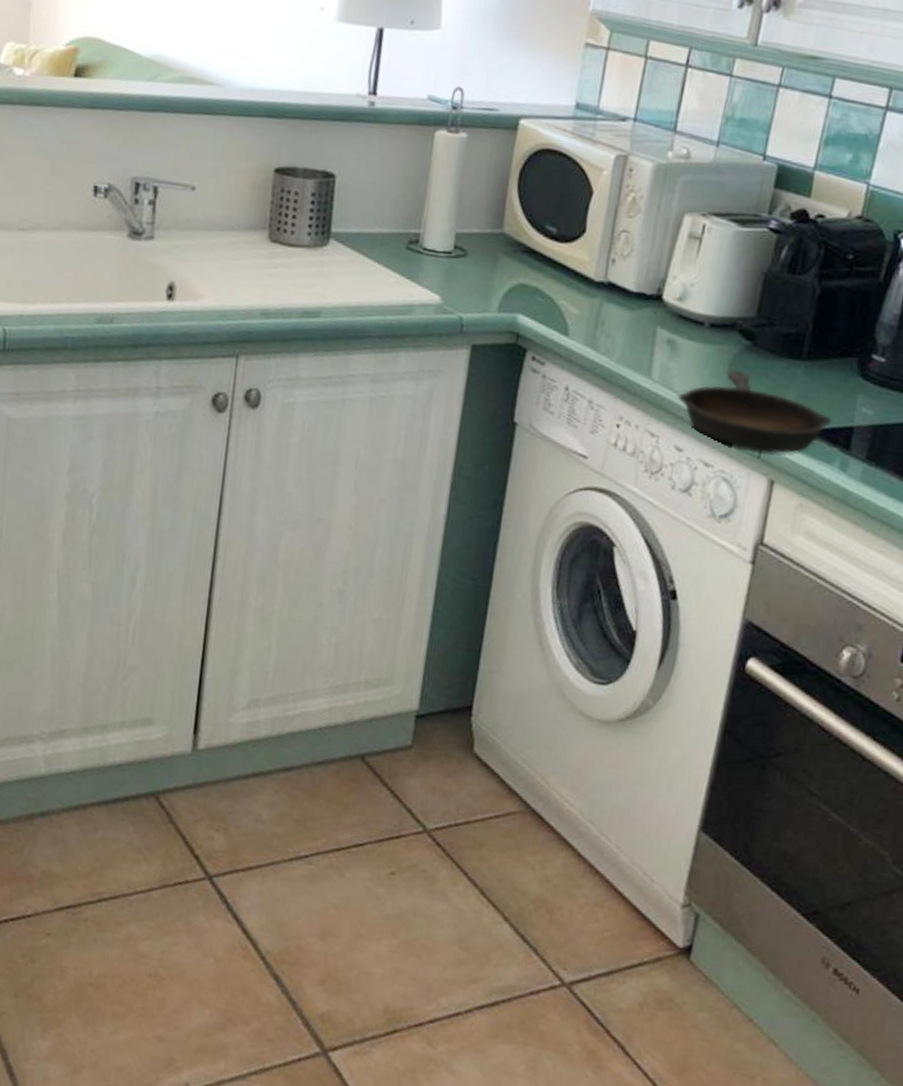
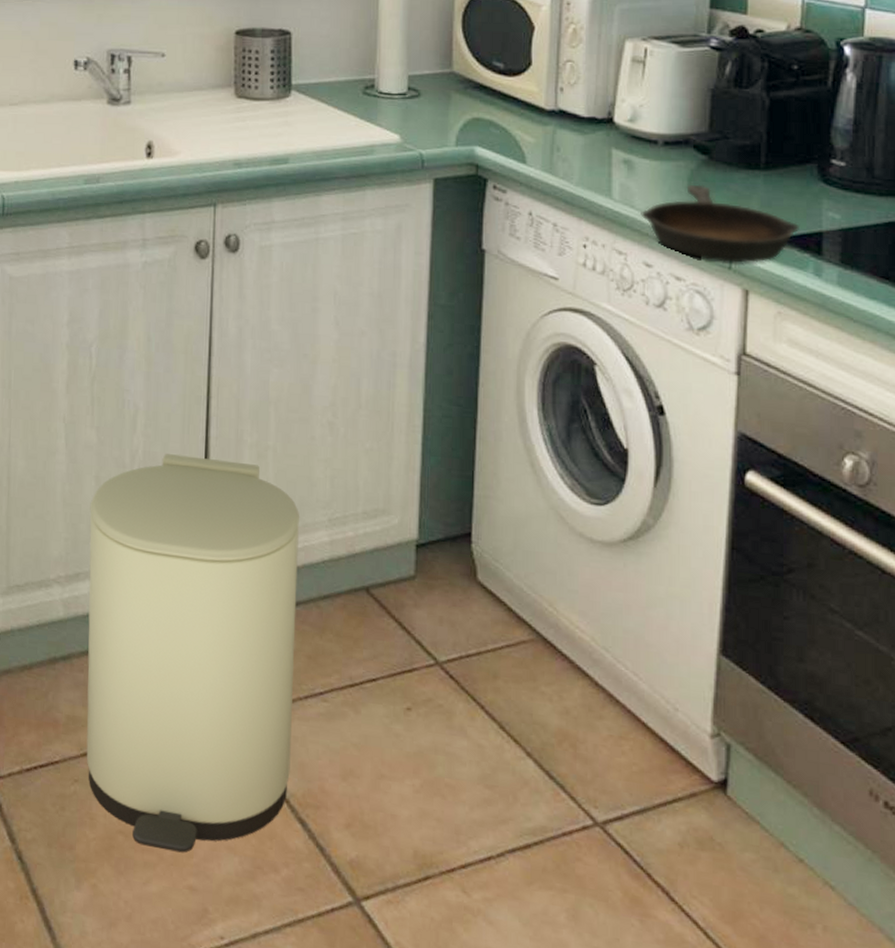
pedal bin: none [60,613,301,1005] -> present [86,454,300,853]

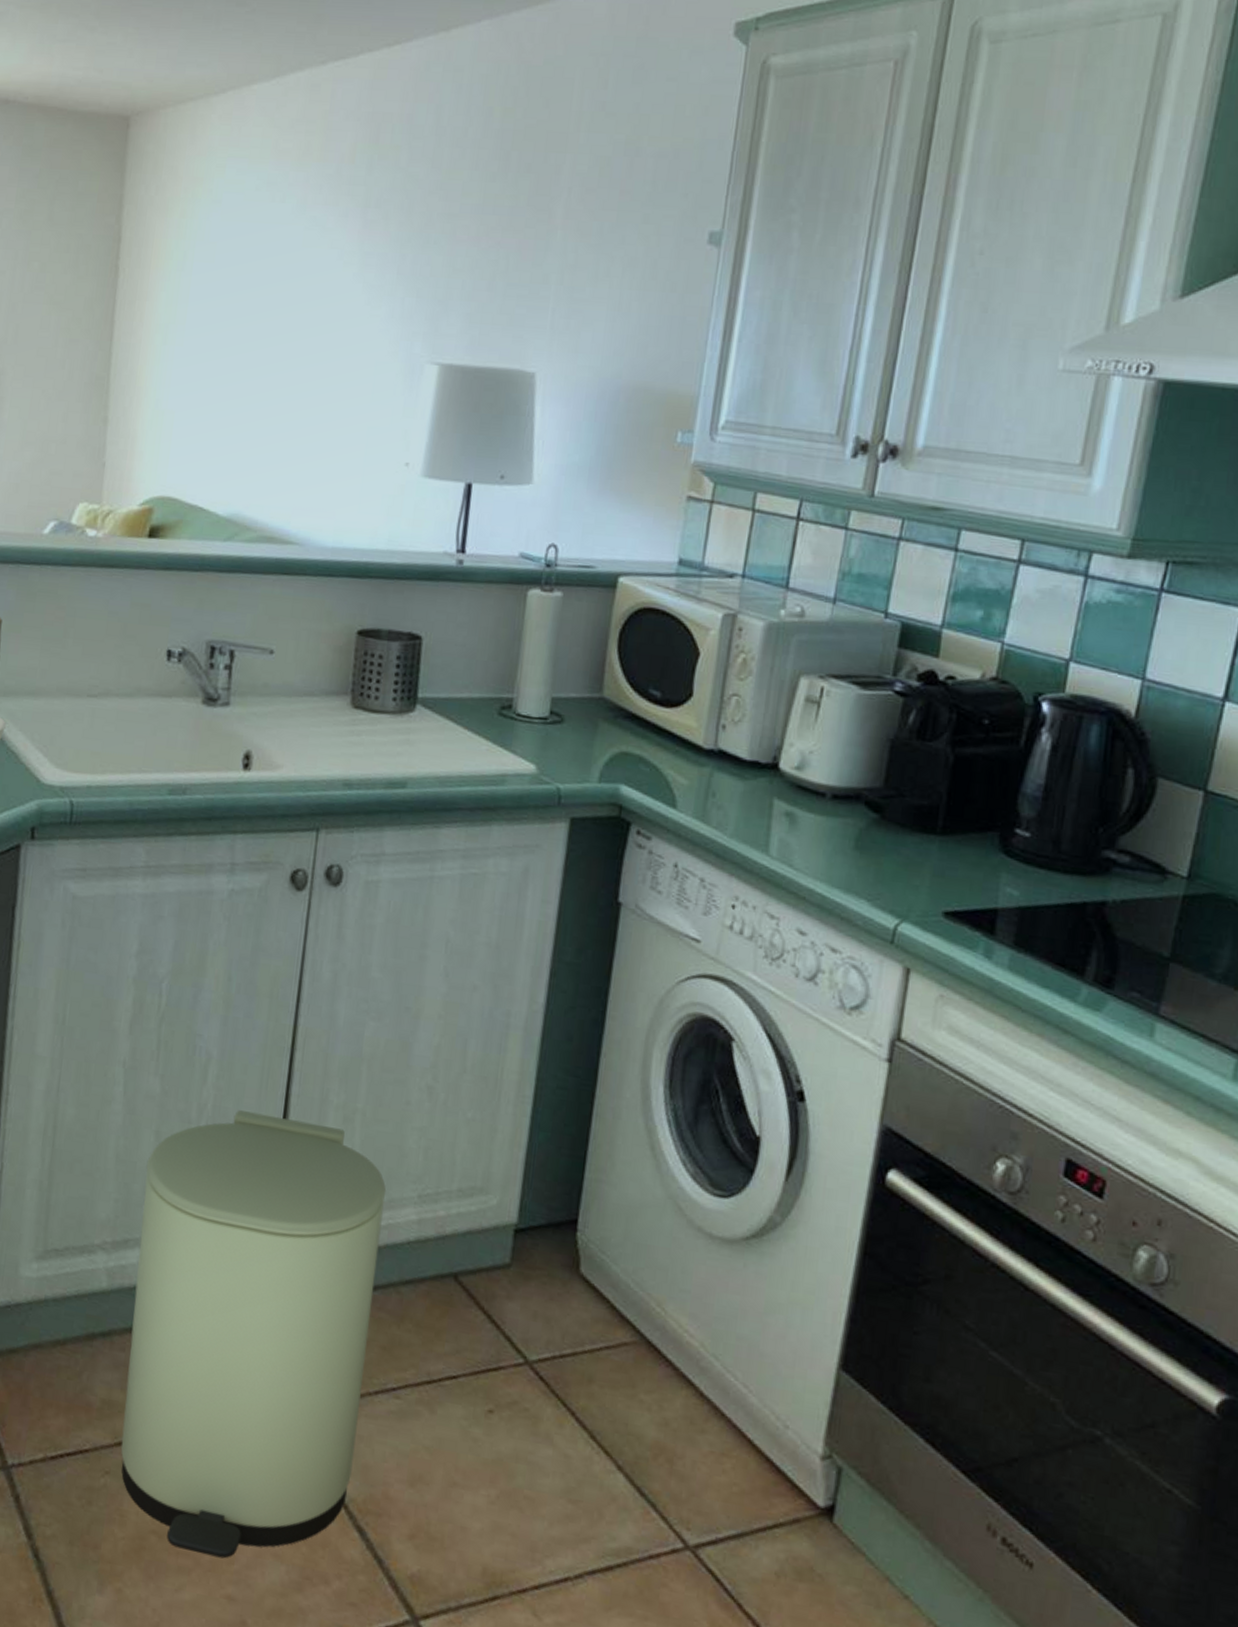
frying pan: present [640,184,799,263] -> none [799,846,973,938]

